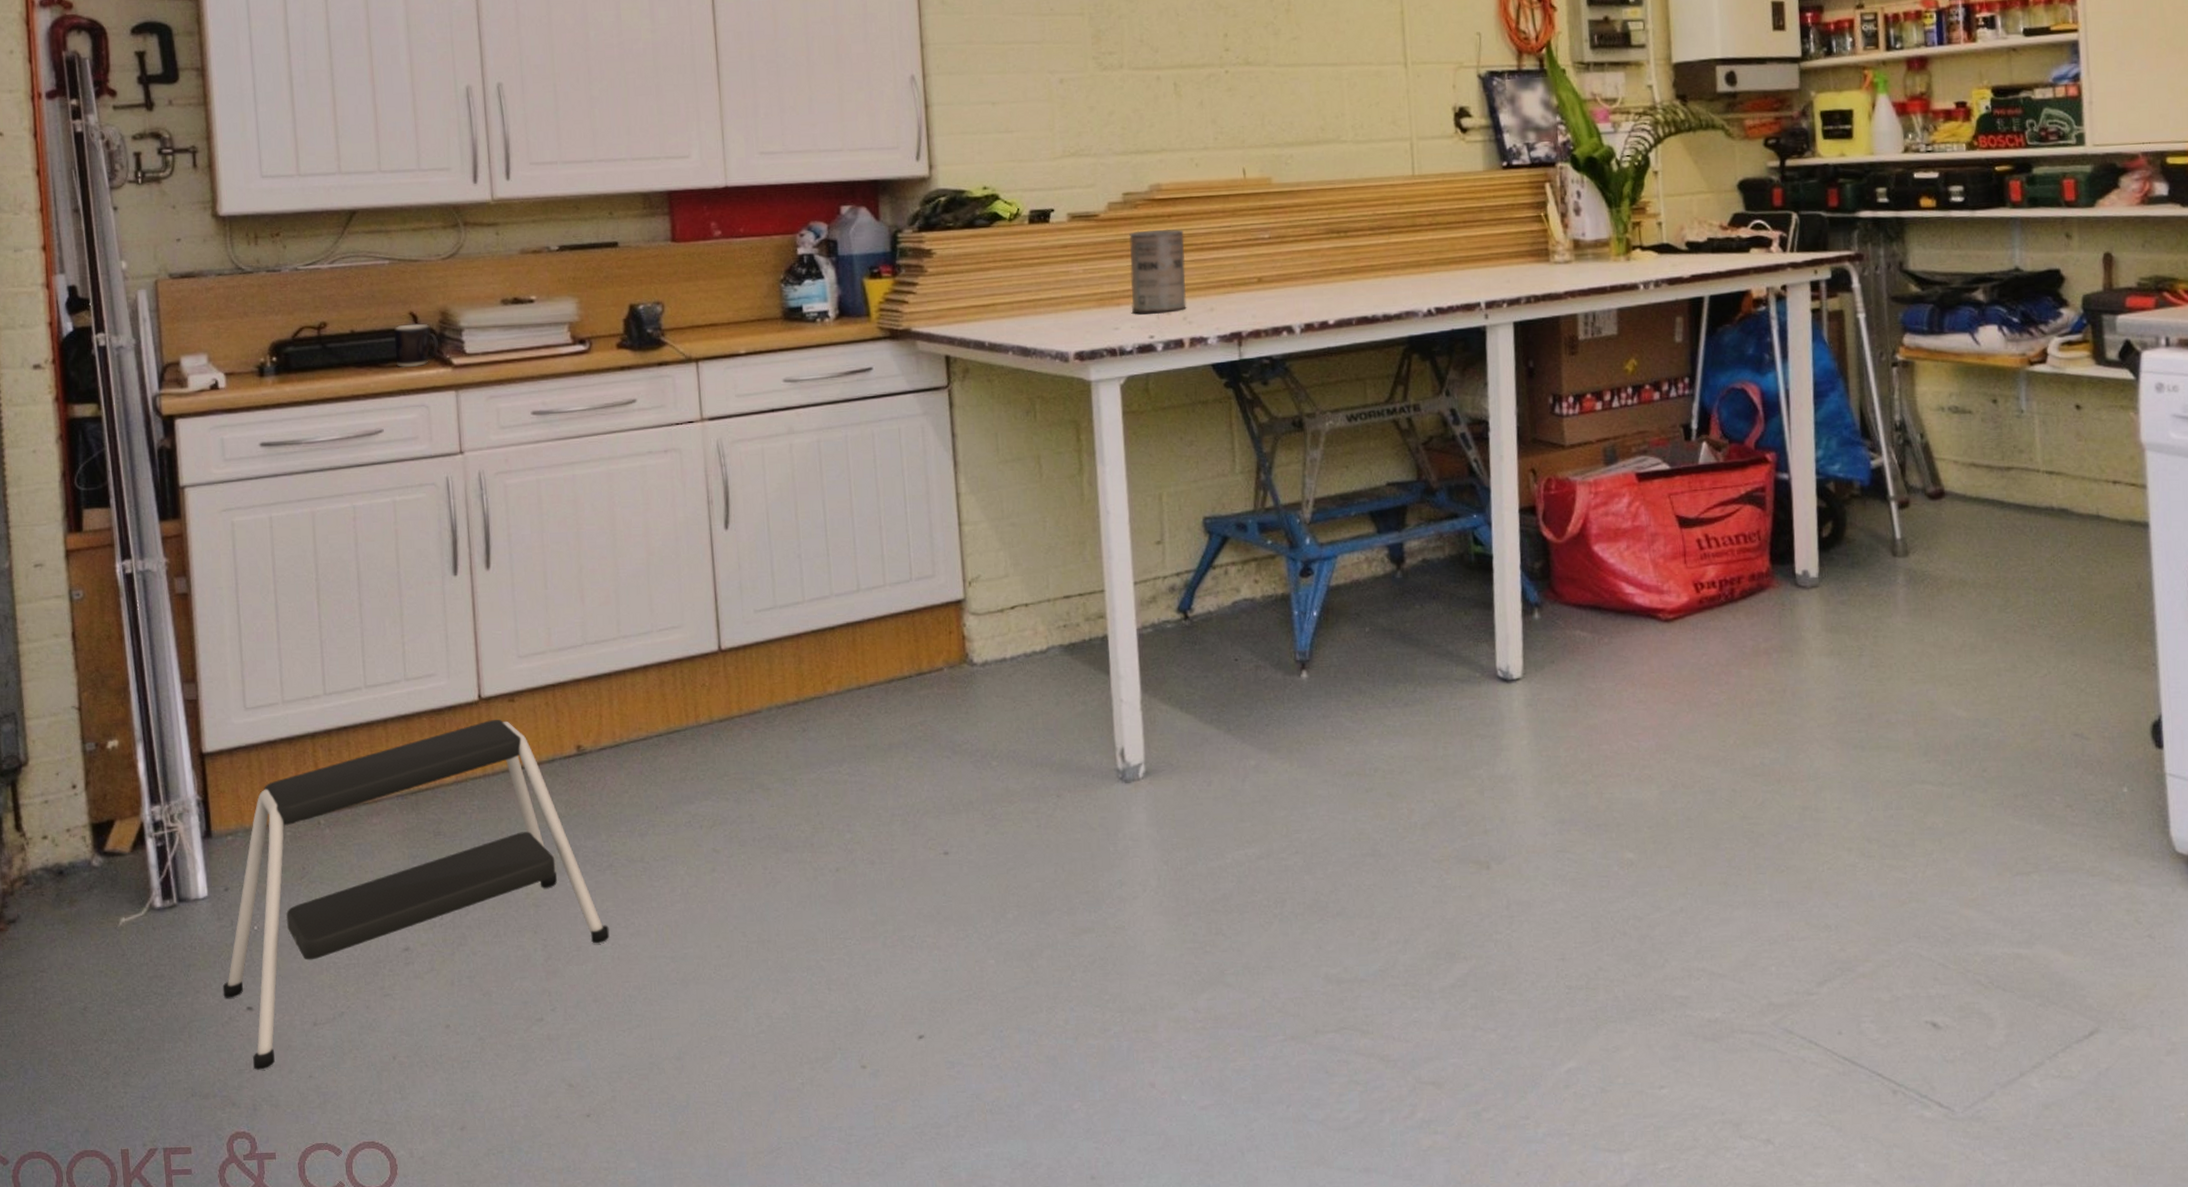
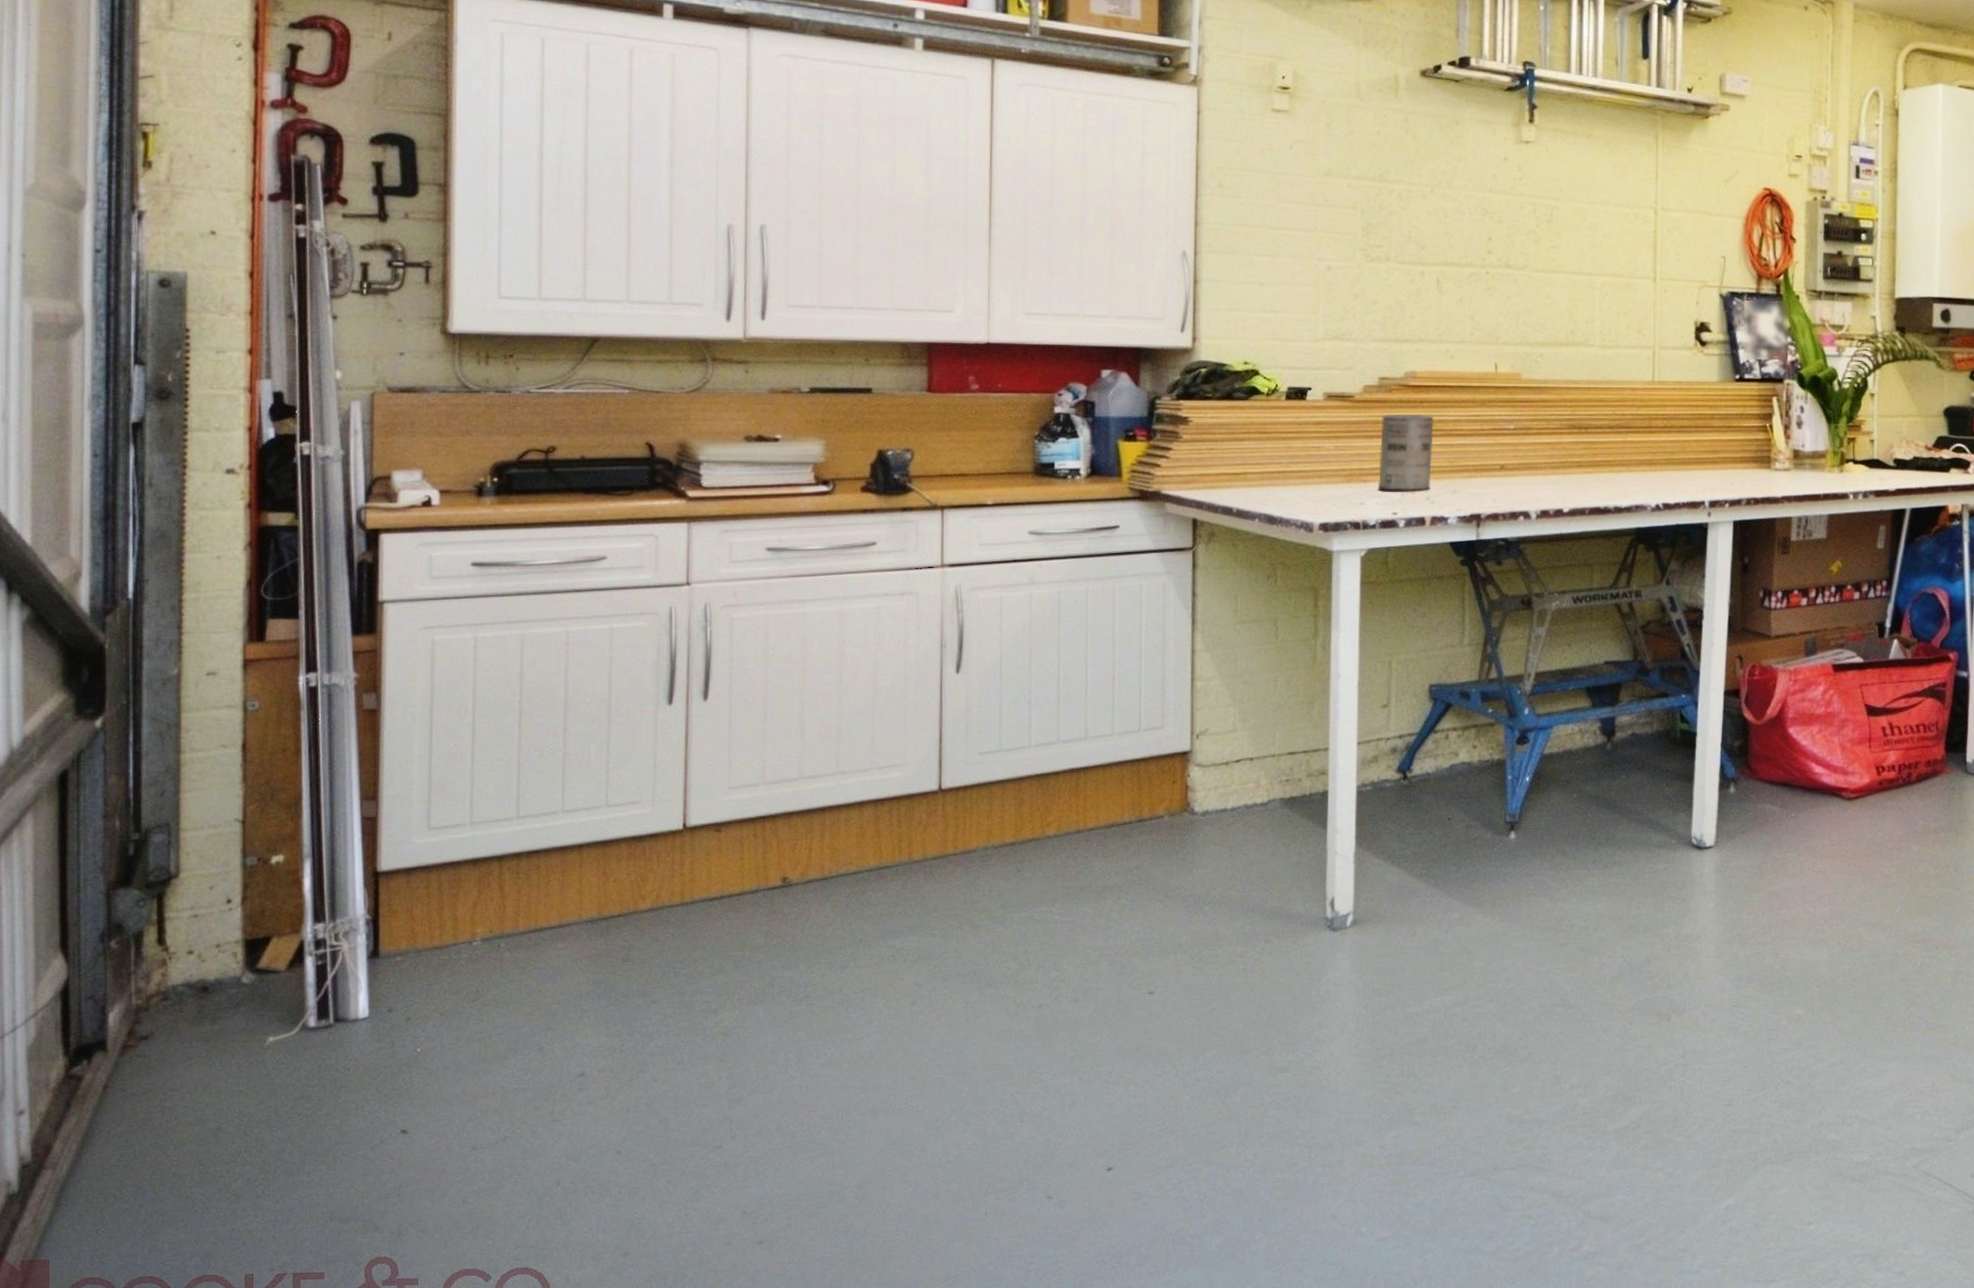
step stool: present [222,719,610,1070] -> none [376,848,800,1194]
mug: present [393,323,439,368] -> none [627,454,675,497]

